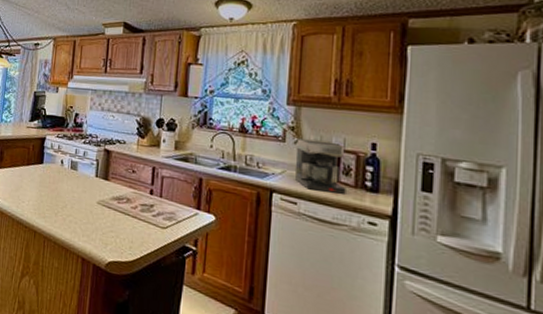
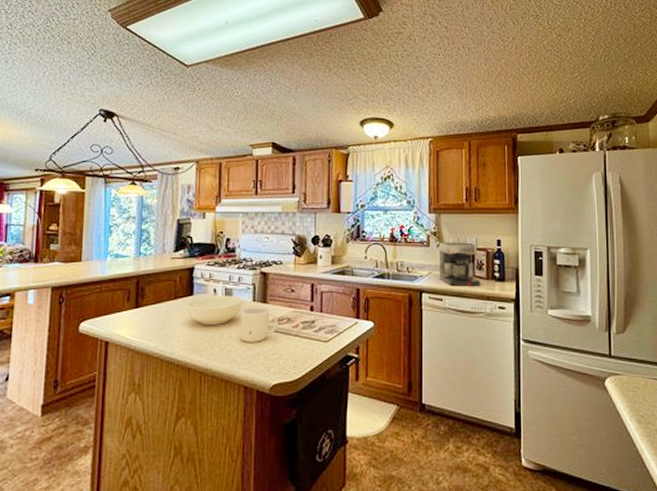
bowl: none [37,166,87,196] -> present [186,295,243,326]
mug: none [81,181,118,218] -> present [239,307,279,342]

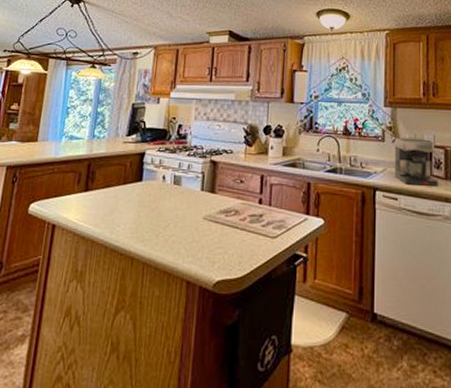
bowl: present [186,295,243,326] -> none [134,182,192,215]
mug: present [239,307,279,342] -> none [185,196,226,234]

